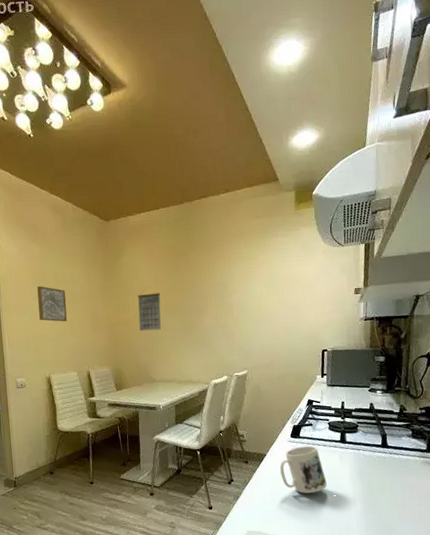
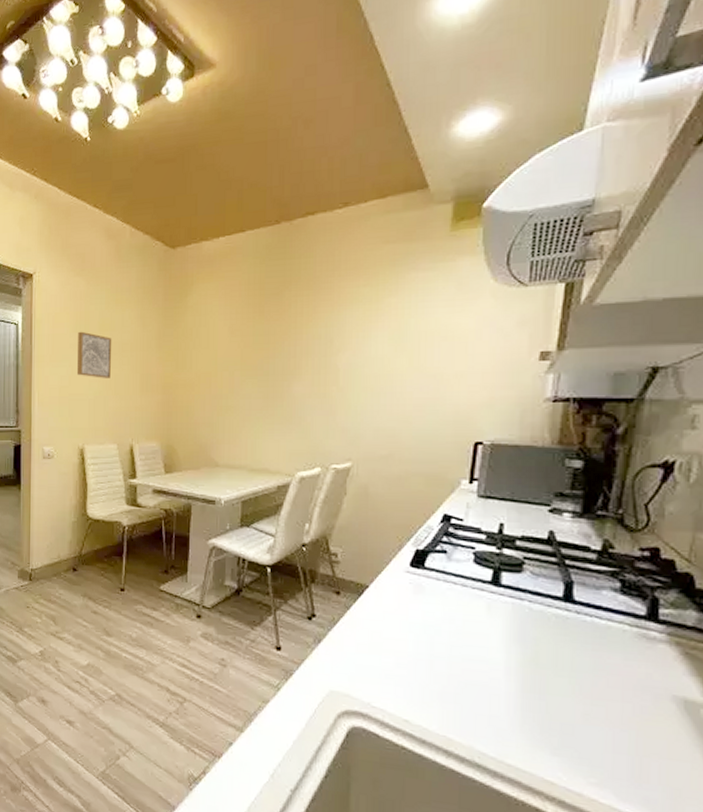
calendar: present [138,292,161,331] -> none [203,345,236,397]
mug: present [280,445,327,494] -> none [389,581,462,653]

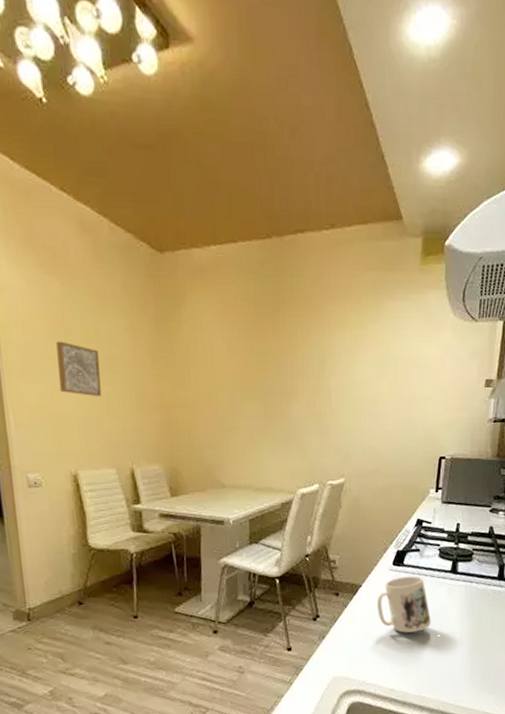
mug: none [389,581,462,653] -> present [377,576,431,633]

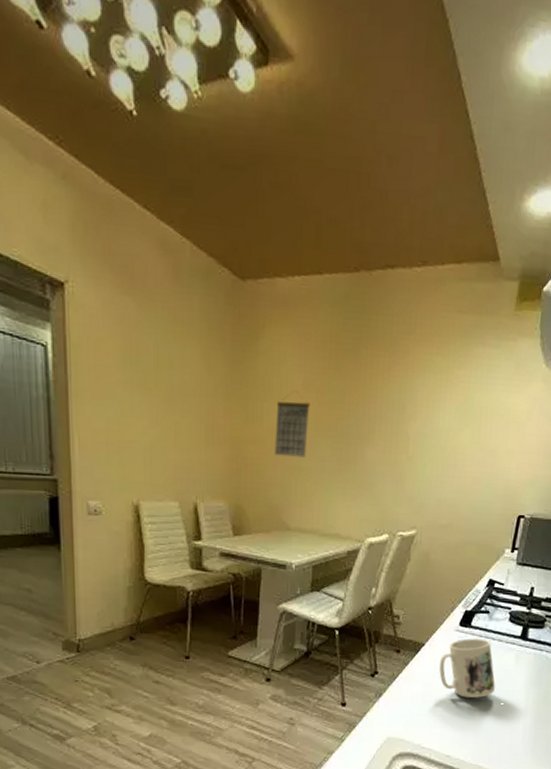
wall art: present [56,341,101,396] -> none [127,365,171,426]
calendar: none [203,363,235,417] -> present [275,399,311,458]

